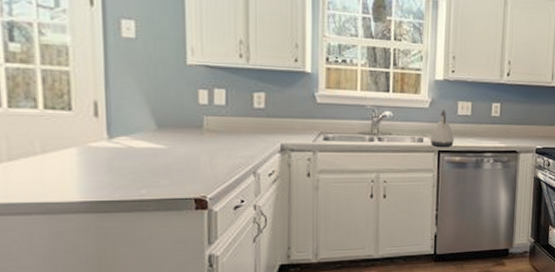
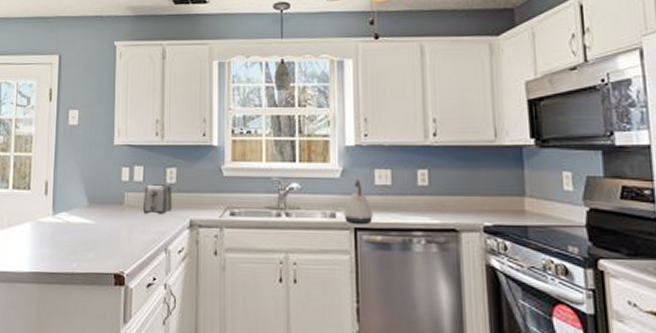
toaster: none [226,107,262,140] -> present [142,183,173,215]

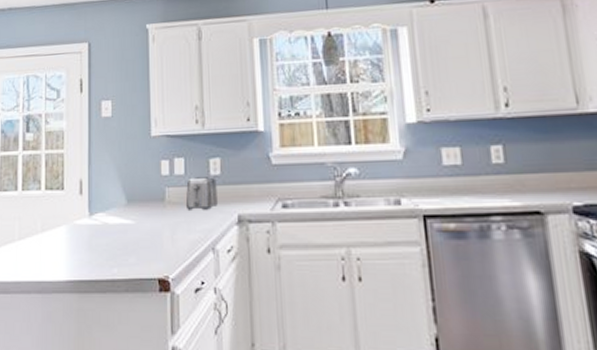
kettle: present [343,178,373,225] -> none [409,159,444,212]

